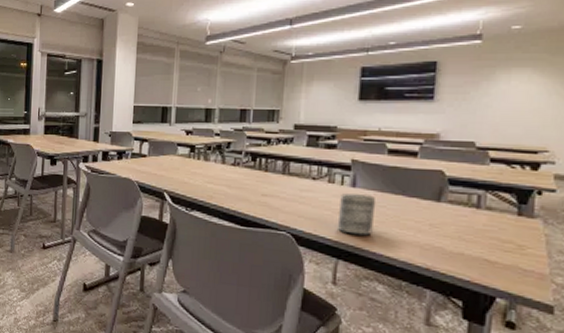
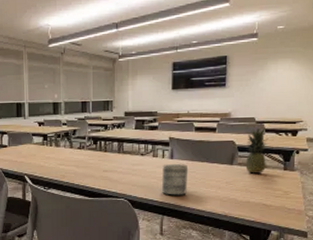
fruit: none [459,156,495,217] -> present [245,128,269,174]

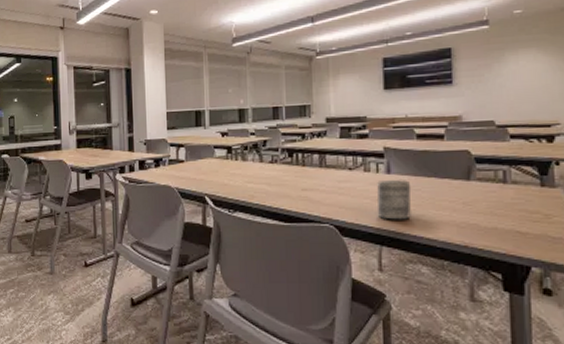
fruit: present [245,128,269,174] -> none [484,134,516,191]

